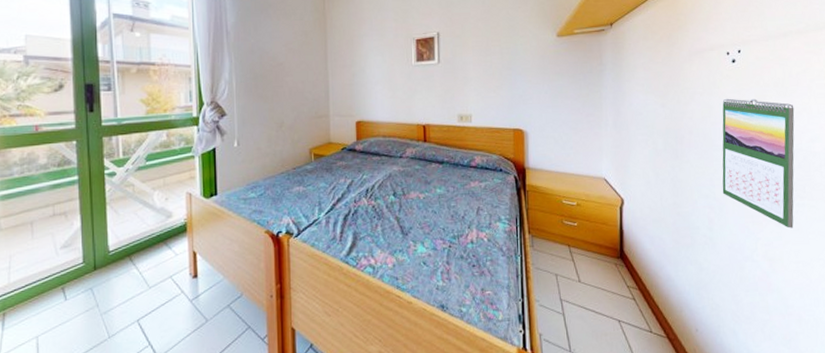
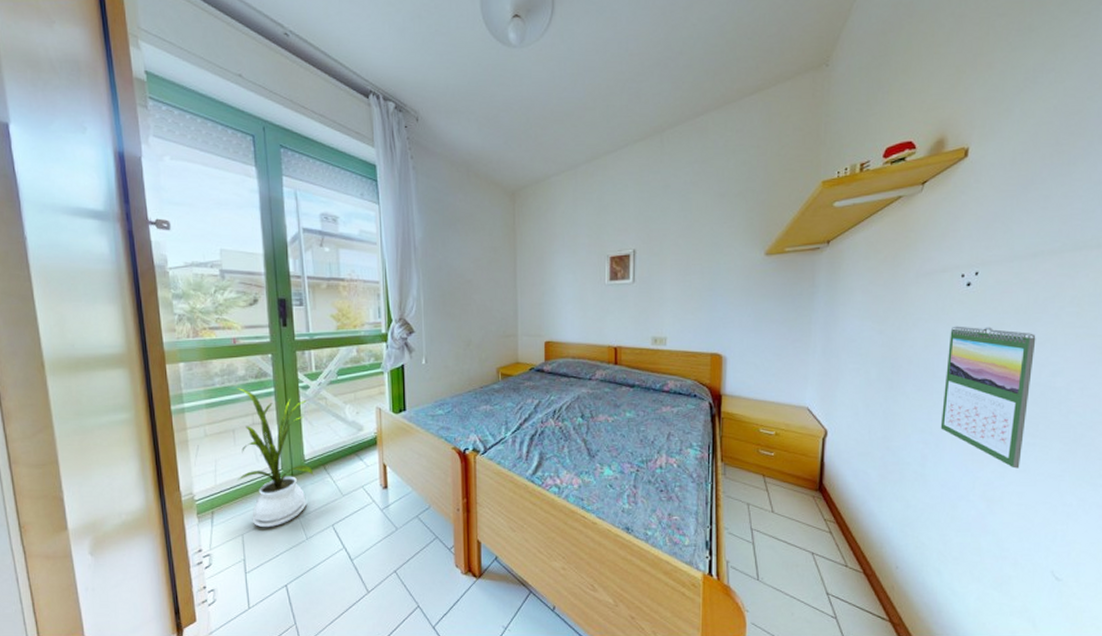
house plant: none [34,177,119,328] -> present [236,388,314,528]

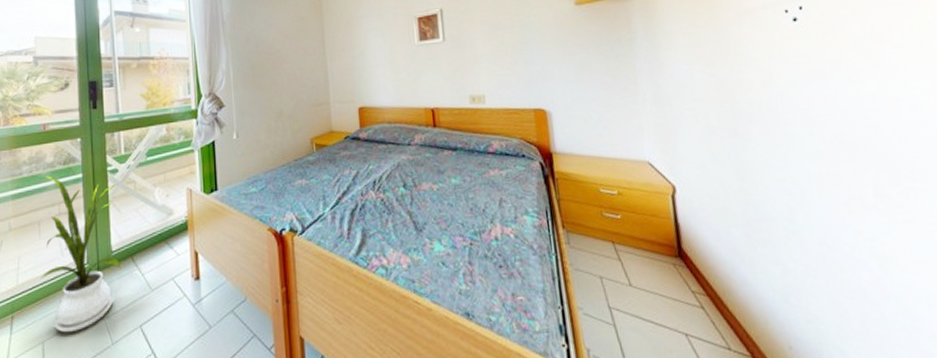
calendar: present [940,326,1036,469] -> none [787,62,906,219]

